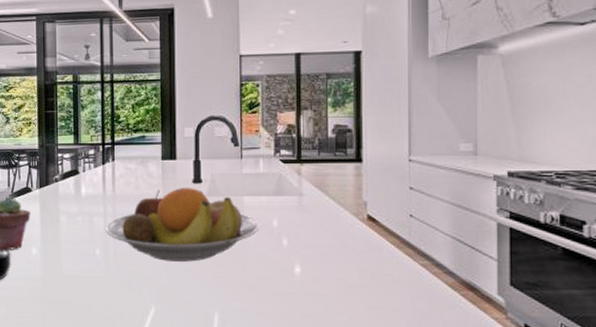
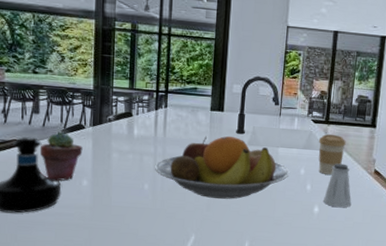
coffee cup: none [291,176,326,225] -> present [318,134,346,175]
saltshaker: none [306,210,343,266] -> present [323,163,352,208]

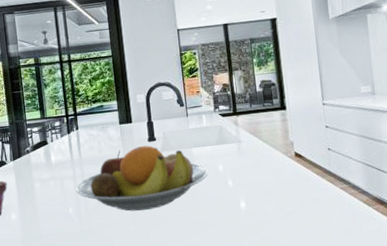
coffee cup: present [318,134,346,175] -> none [230,124,260,167]
saltshaker: present [323,163,352,208] -> none [248,152,279,199]

